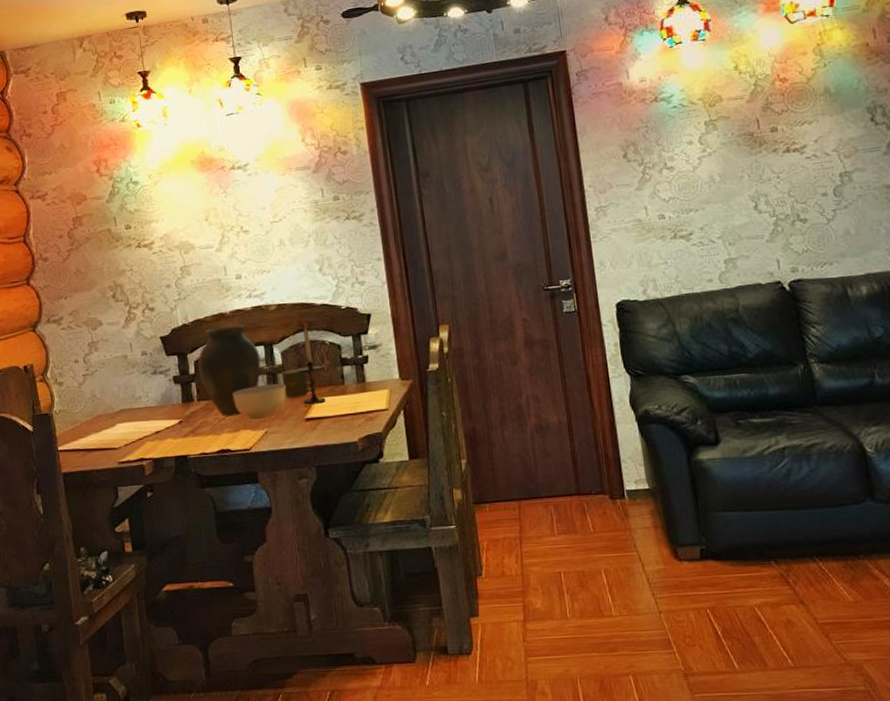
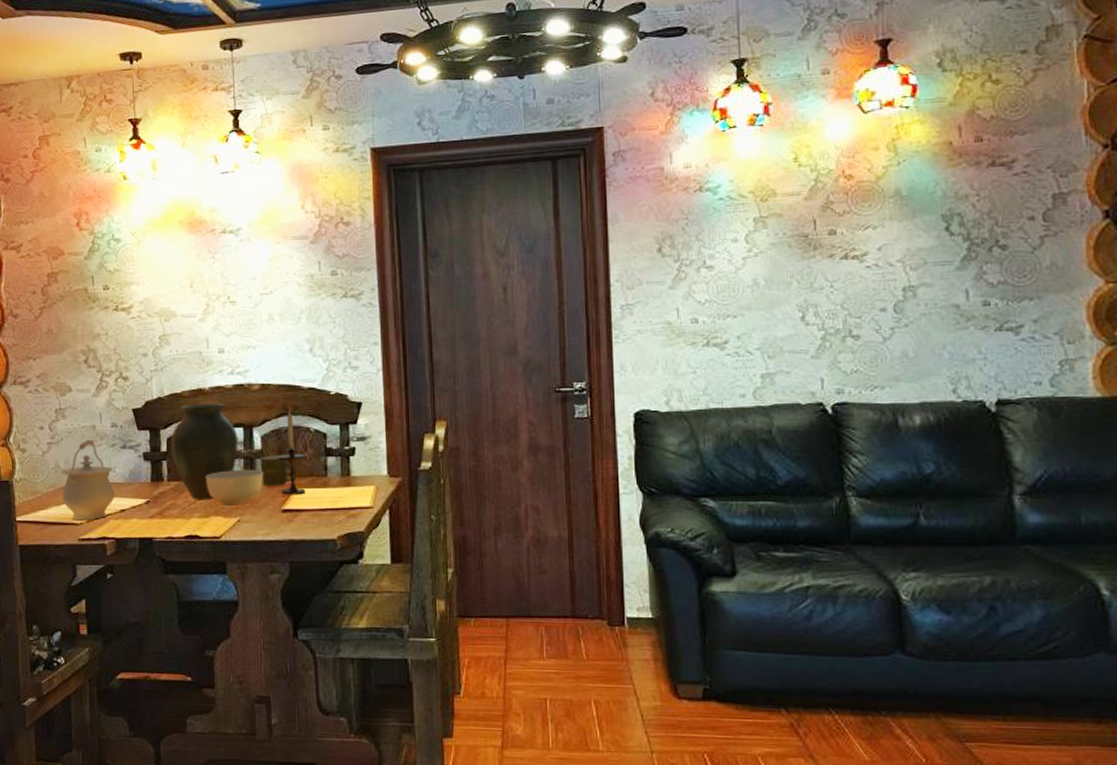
teapot: none [97,368,149,444] -> present [60,440,115,520]

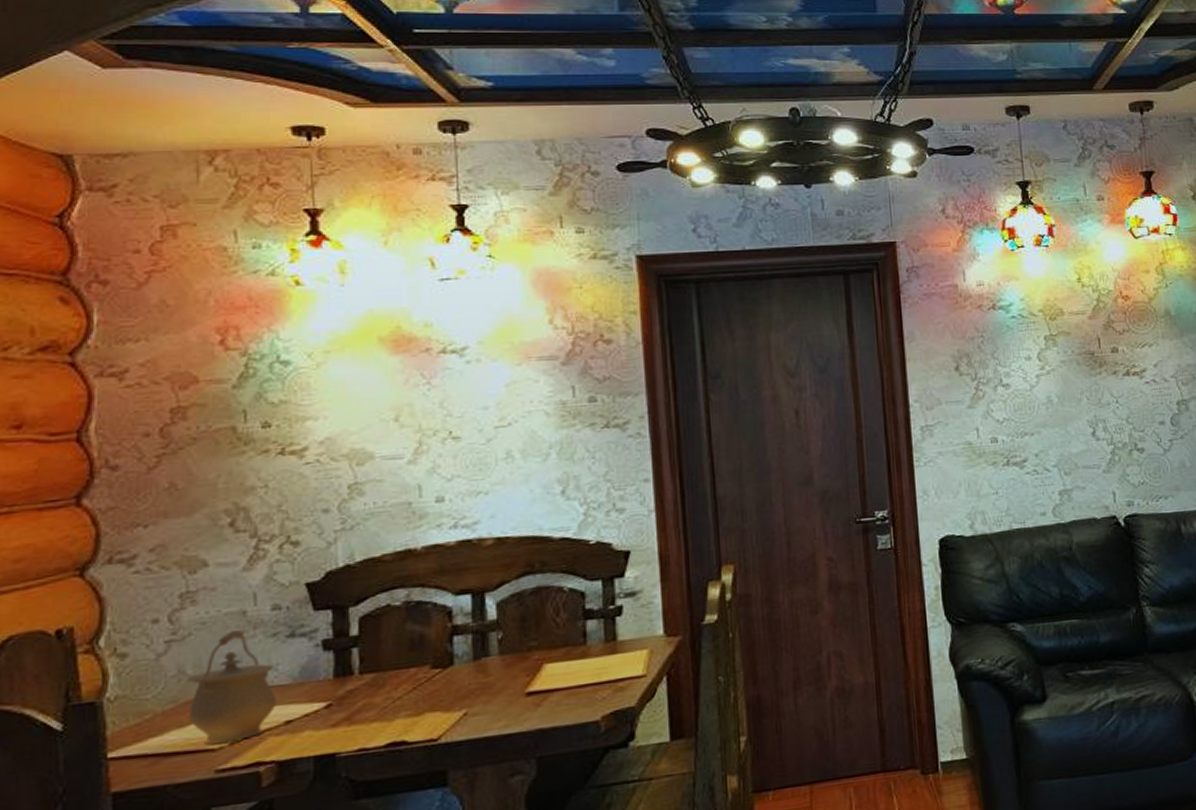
vase: present [171,403,238,500] -> none [366,565,465,696]
bowl: present [205,469,264,507] -> none [416,646,501,699]
mug: present [260,456,297,487] -> none [495,625,547,667]
candlestick: present [278,403,306,495] -> none [520,558,558,674]

